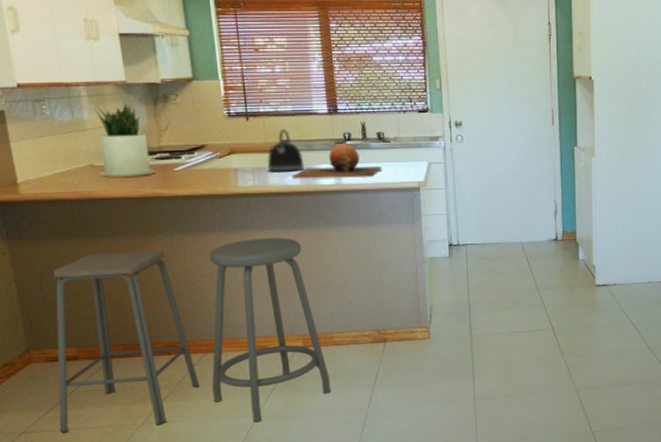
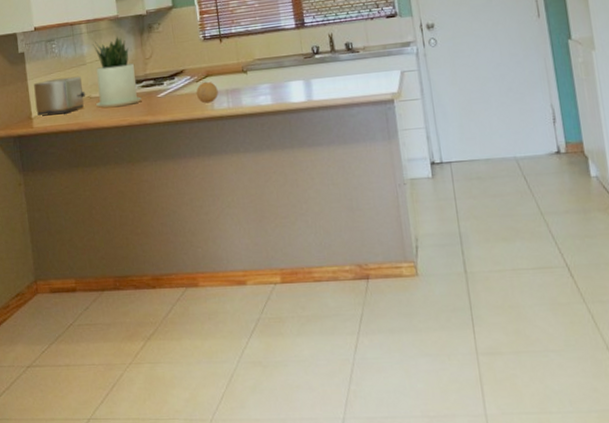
toaster: none [18,142,87,182] -> present [34,76,86,117]
bar stool: present [54,250,200,433] -> none [58,178,183,369]
bar stool: present [209,237,331,423] -> none [189,161,312,369]
fruit: none [218,158,243,180] -> present [196,81,218,104]
kettle: present [266,128,305,173] -> none [239,47,276,94]
chopping board: present [292,143,382,179] -> none [264,57,353,99]

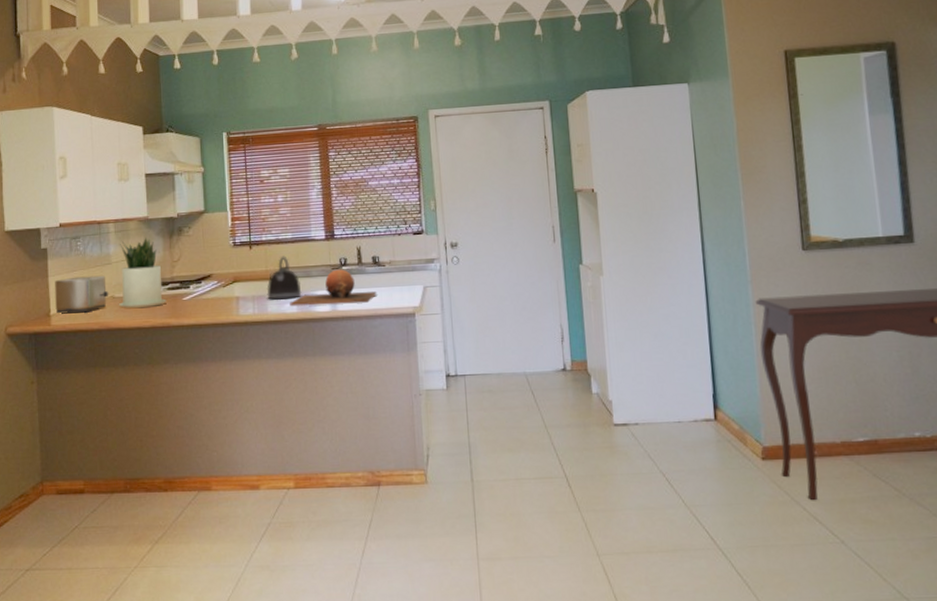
fruit: present [196,81,218,104] -> none [222,287,244,309]
kettle: none [239,47,276,94] -> present [266,255,302,301]
chopping board: none [264,57,353,99] -> present [290,269,377,307]

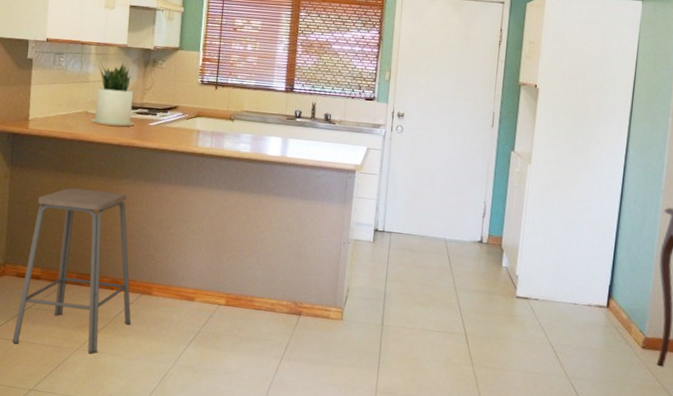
toaster: present [55,275,109,314] -> none [34,88,84,123]
bar stool: none [60,380,193,573] -> present [12,187,131,354]
kettle: present [266,255,302,301] -> none [224,100,257,141]
chopping board: present [290,269,377,307] -> none [244,120,324,154]

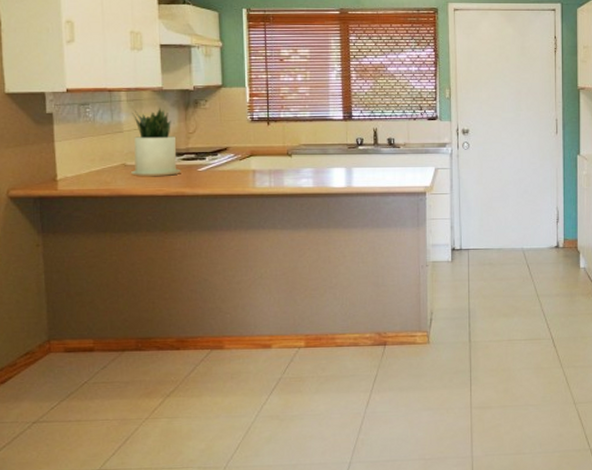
bar stool: present [12,187,131,354] -> none [69,247,205,424]

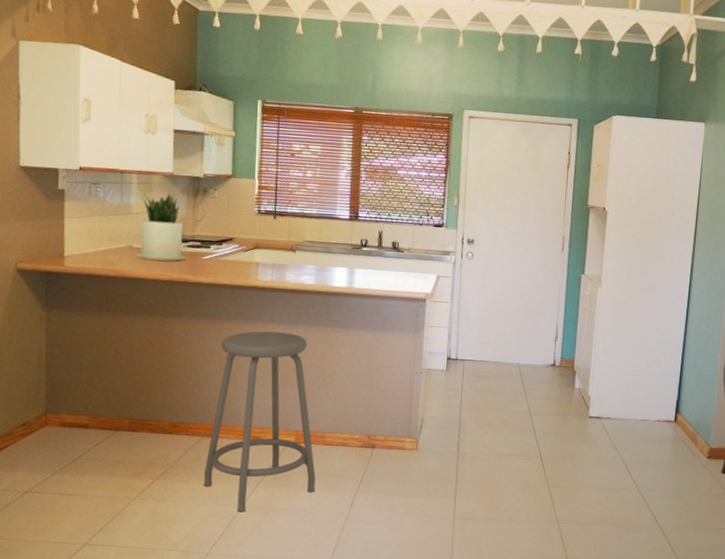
bar stool: none [216,237,329,423] -> present [204,331,316,512]

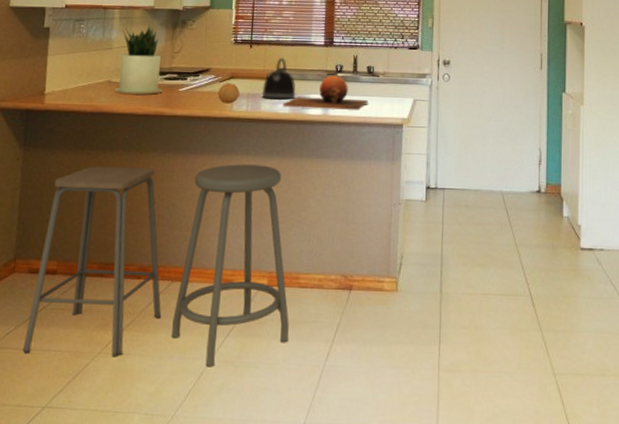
bar stool: none [60,328,194,502] -> present [22,166,162,357]
fruit: none [242,252,264,274] -> present [217,82,240,104]
kettle: none [286,229,321,272] -> present [261,57,296,101]
chopping board: none [308,249,393,284] -> present [283,75,368,110]

